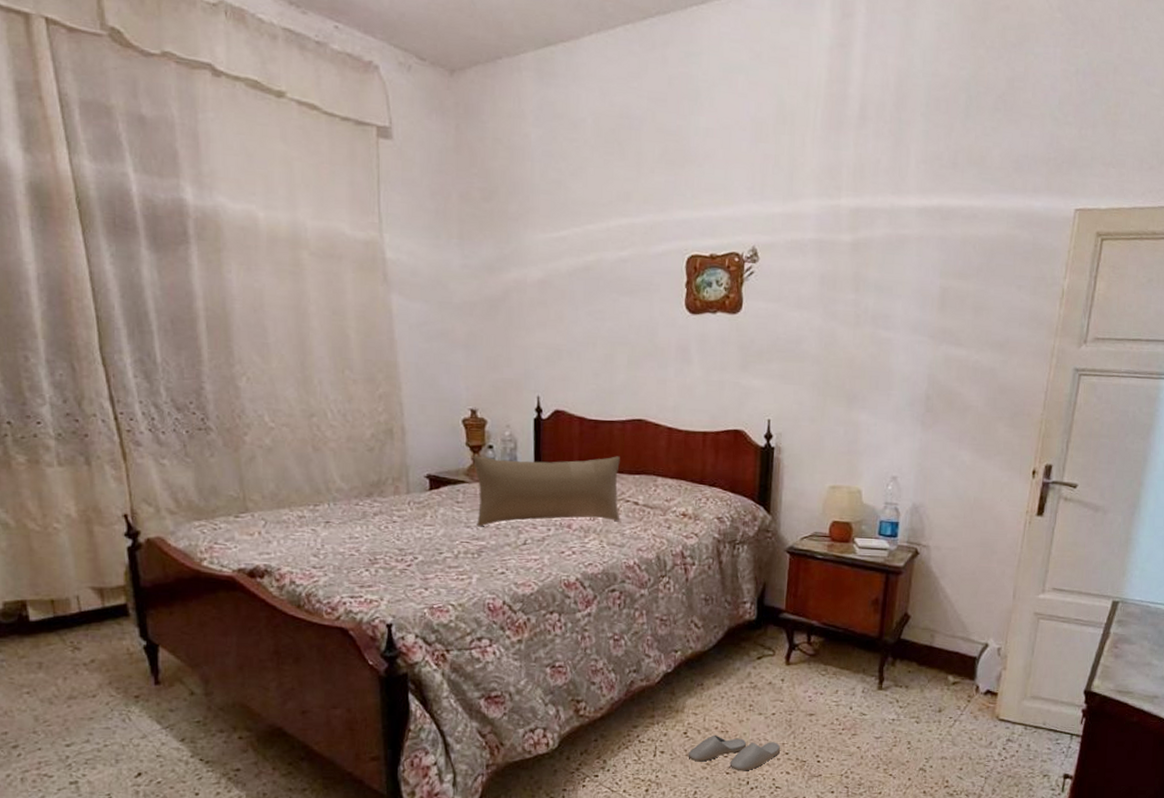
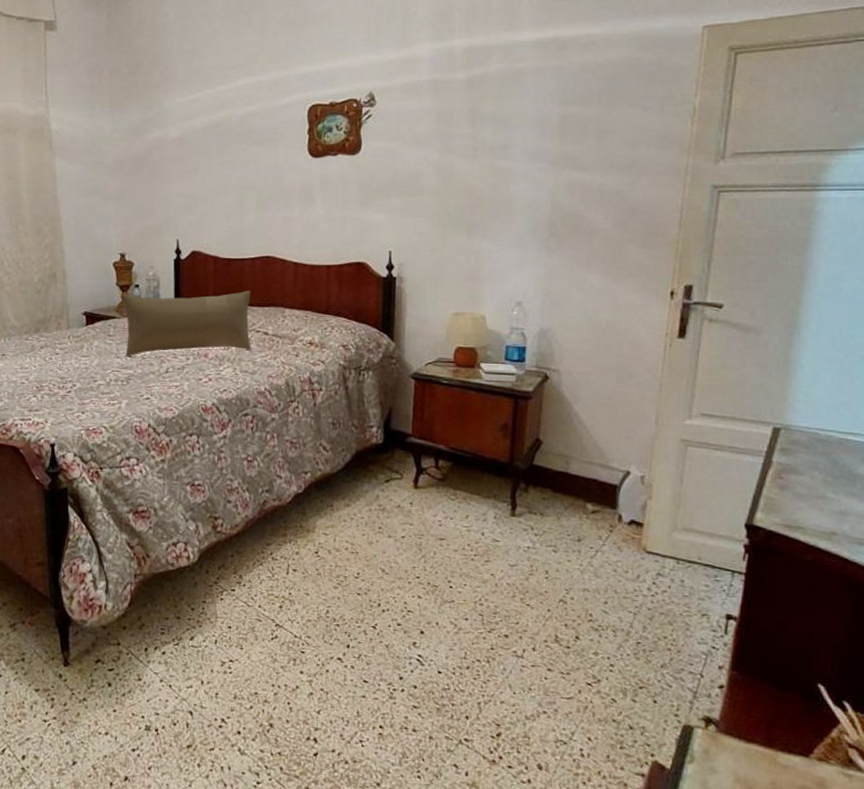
slippers: present [688,734,780,771] -> none [319,555,411,593]

